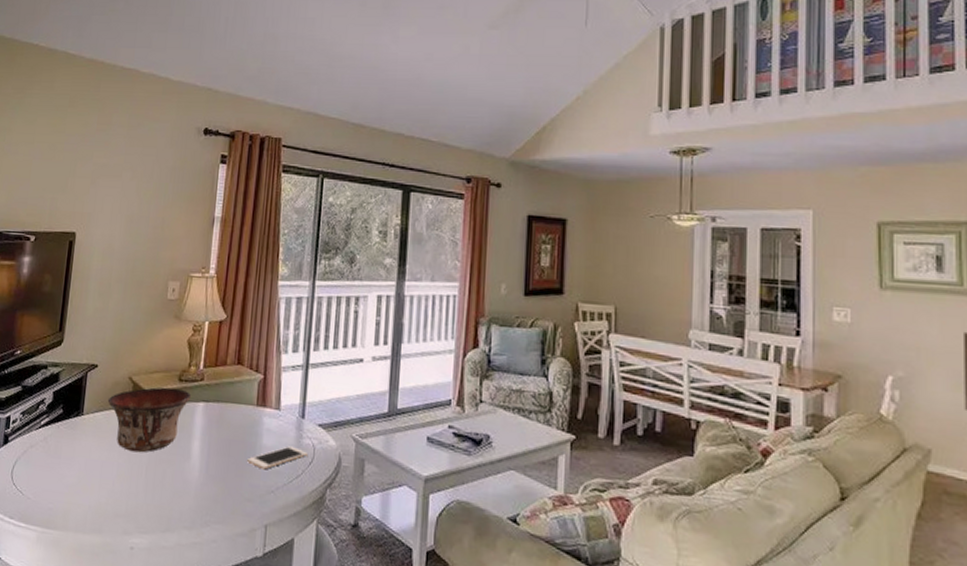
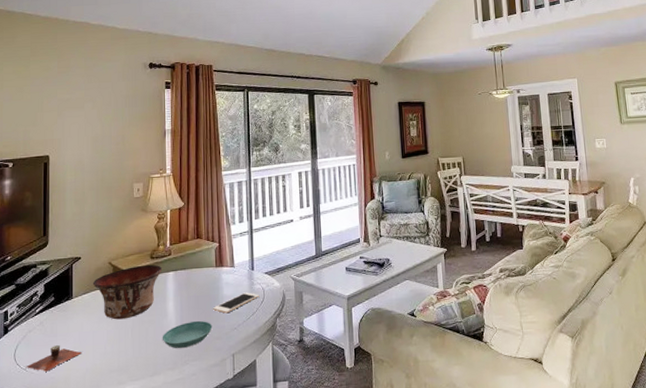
cup: none [22,469,87,500] -> present [25,345,82,372]
saucer: none [180,471,244,505] -> present [162,320,213,349]

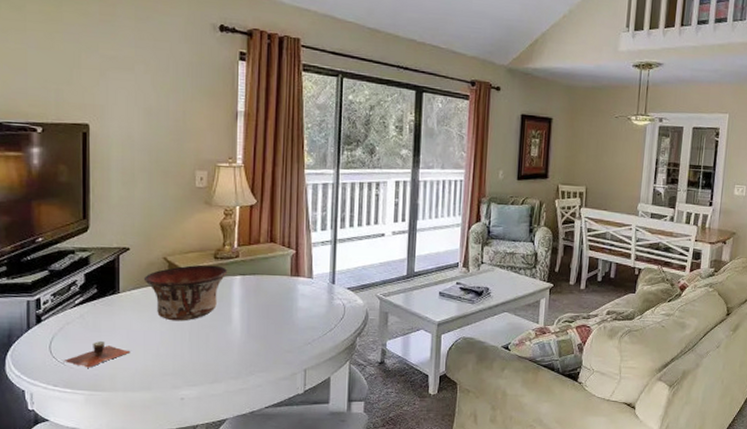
saucer: present [162,320,213,349] -> none [224,331,284,359]
cell phone: present [213,292,259,314] -> none [285,306,339,327]

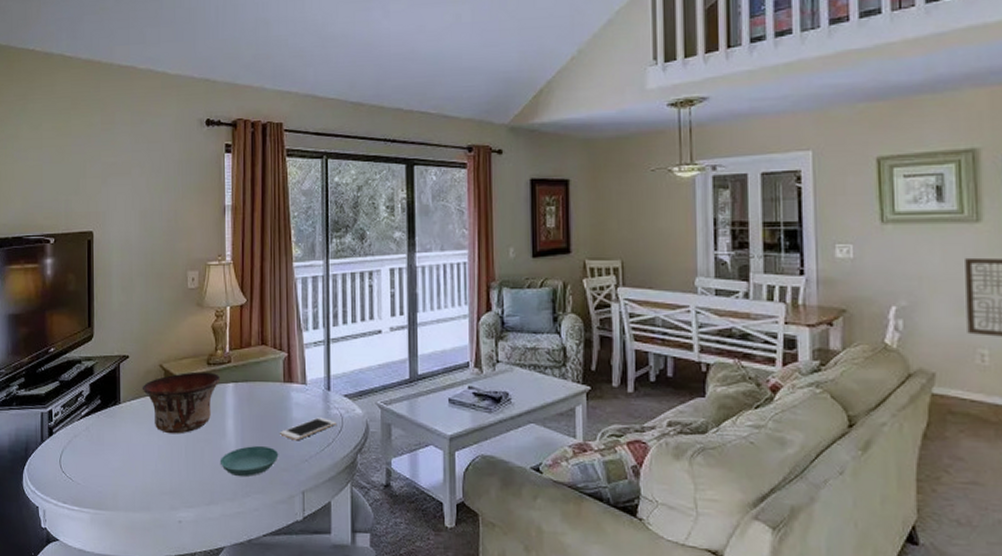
cup: present [63,341,131,368] -> none [71,456,131,484]
saucer: none [224,331,284,359] -> present [219,445,279,477]
cell phone: none [285,306,339,327] -> present [280,417,336,441]

